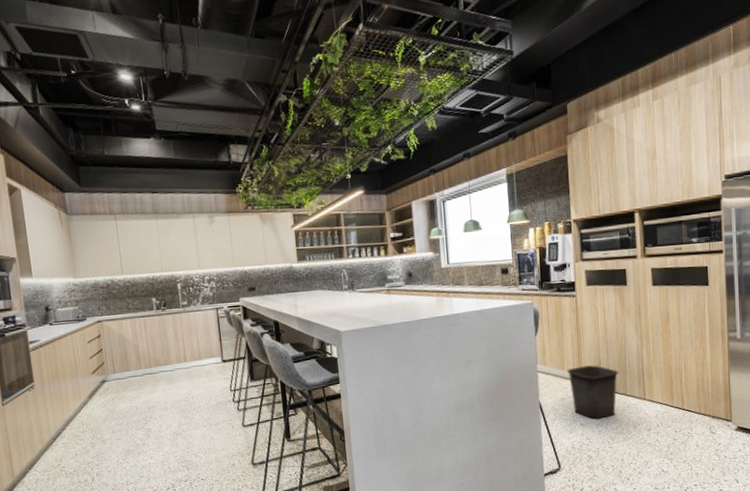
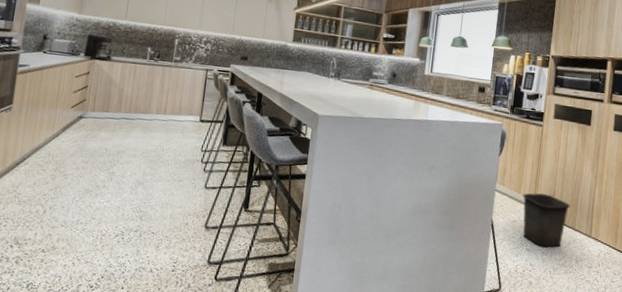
coffee maker: none [88,295,119,321] -> present [83,33,113,61]

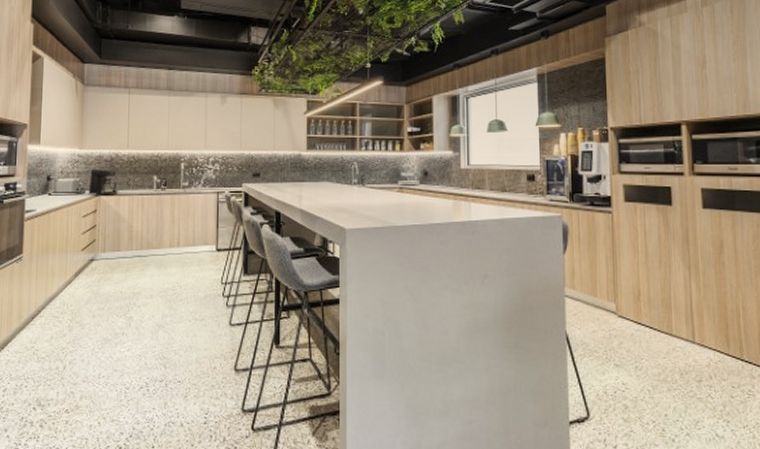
waste bin: present [522,193,571,248] -> none [599,295,662,361]

